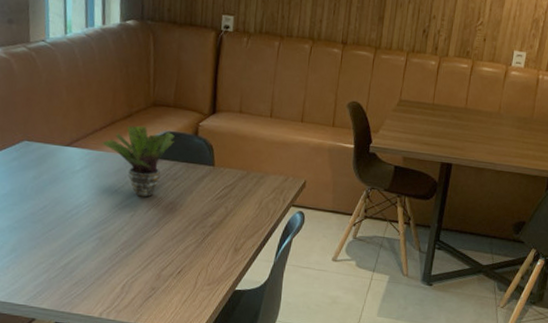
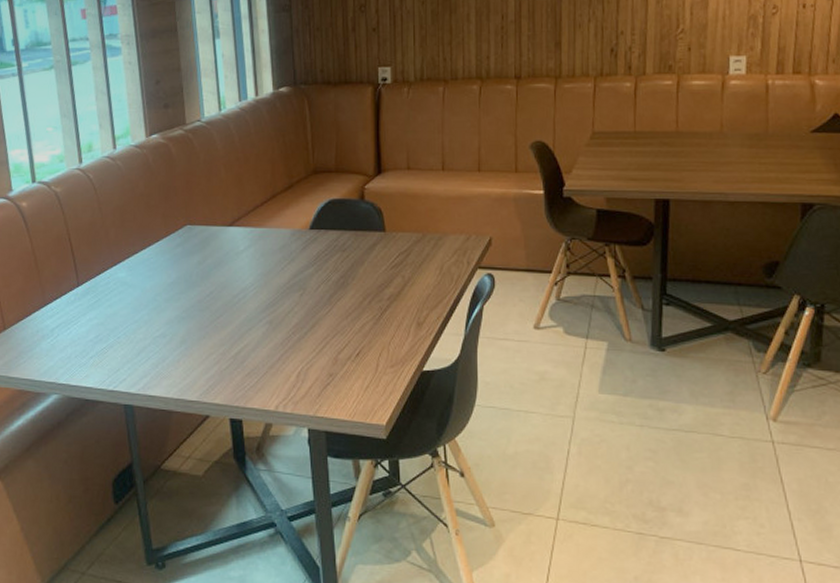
potted plant: present [100,125,175,198] -> none [263,196,339,273]

